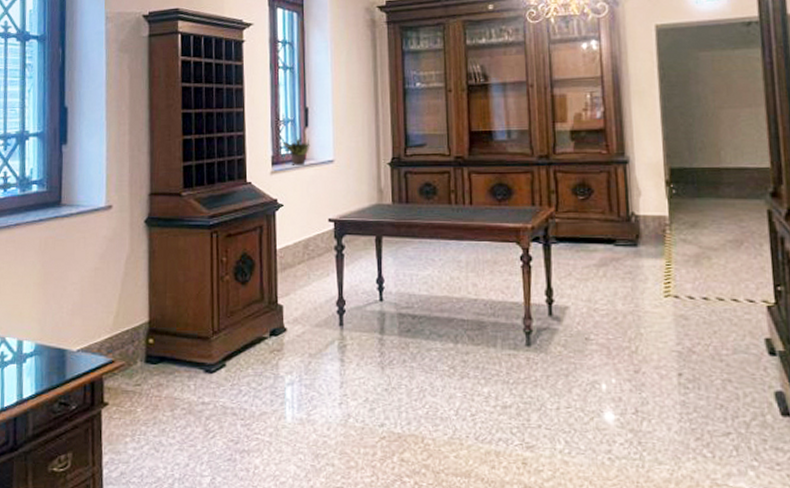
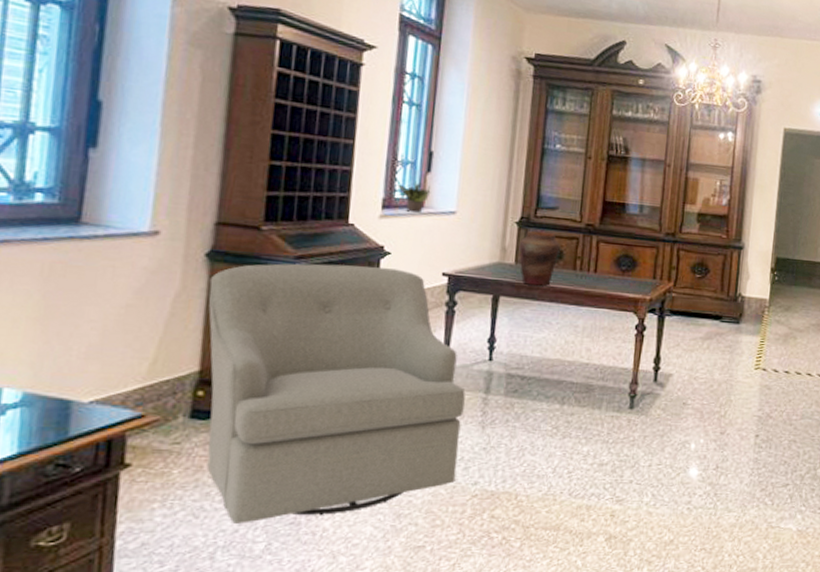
chair: none [149,219,363,458] -> present [207,263,466,524]
vase: none [394,170,433,223] -> present [519,231,560,286]

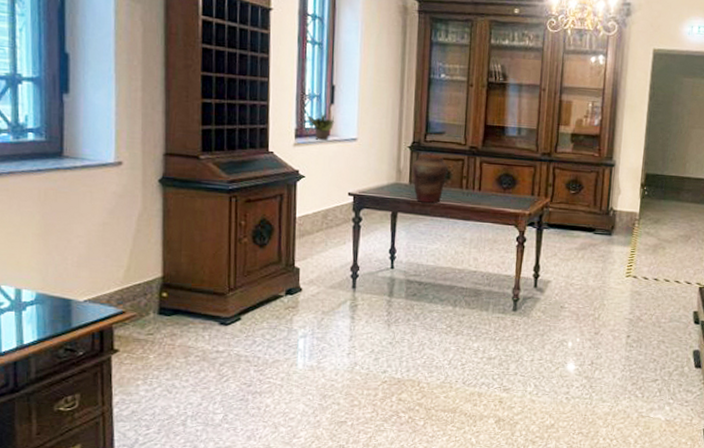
chair: present [207,263,466,524] -> none [164,186,373,399]

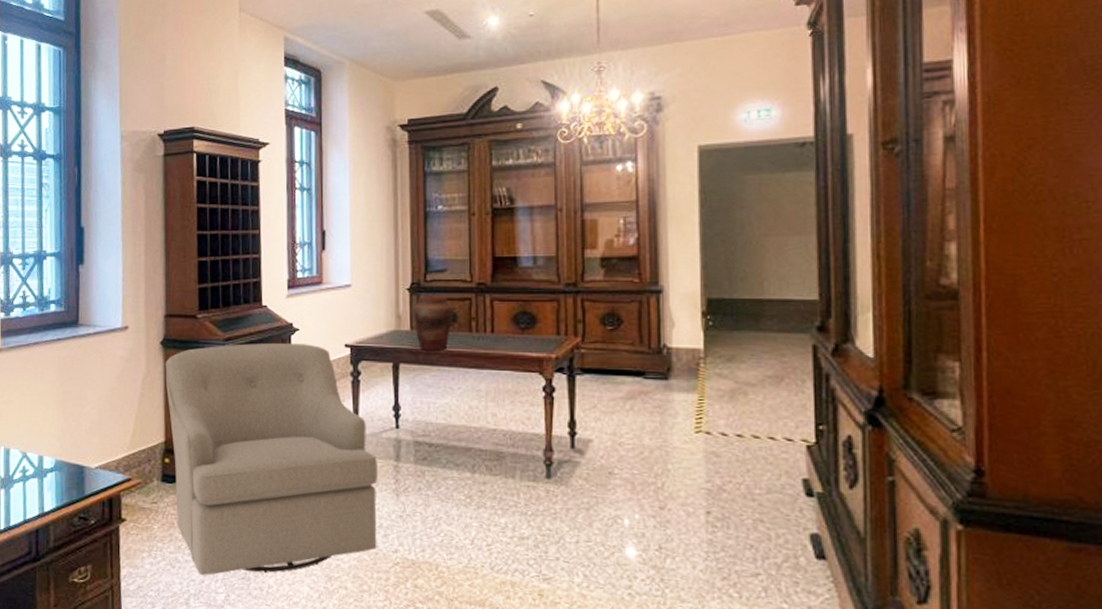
chair: none [164,186,373,399] -> present [165,343,378,576]
potted plant: present [307,112,335,142] -> none [299,260,327,291]

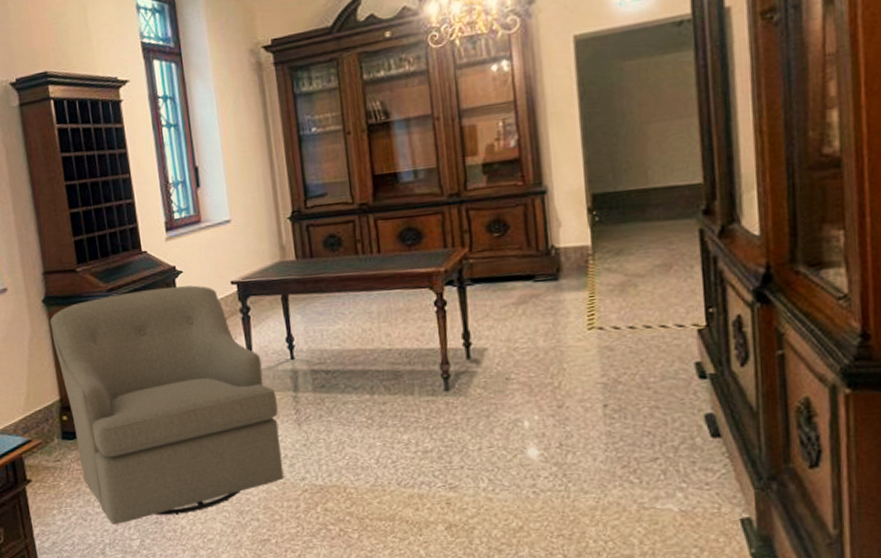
vase: present [412,296,453,350] -> none [296,221,338,279]

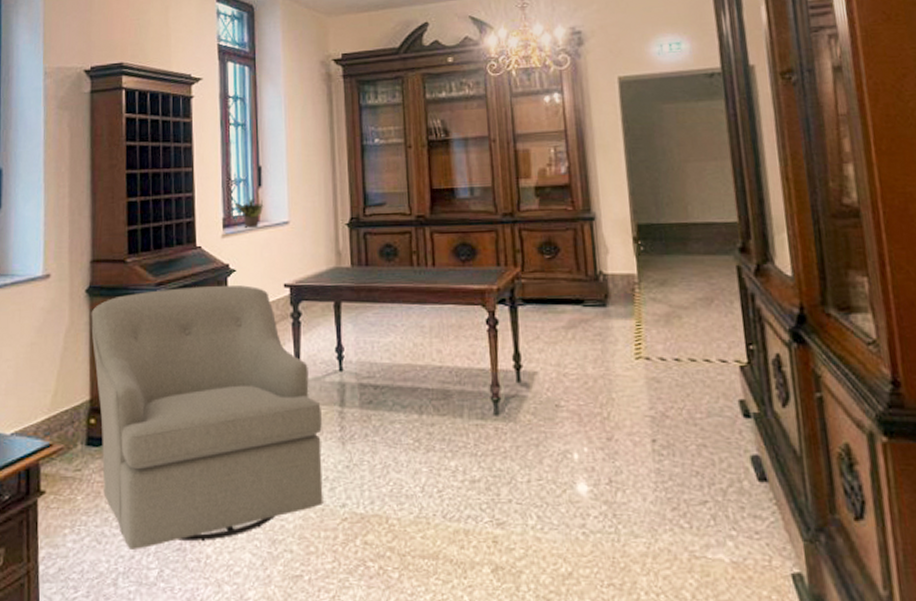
potted plant: none [175,199,205,230] -> present [234,197,264,229]

